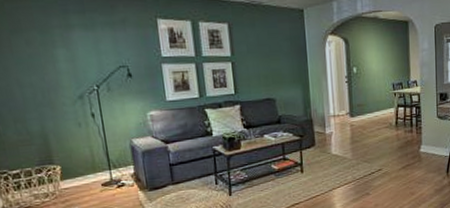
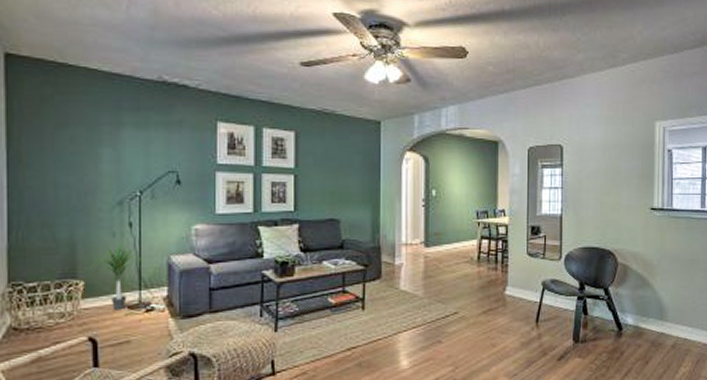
potted plant: none [65,132,109,188] -> present [92,243,143,311]

